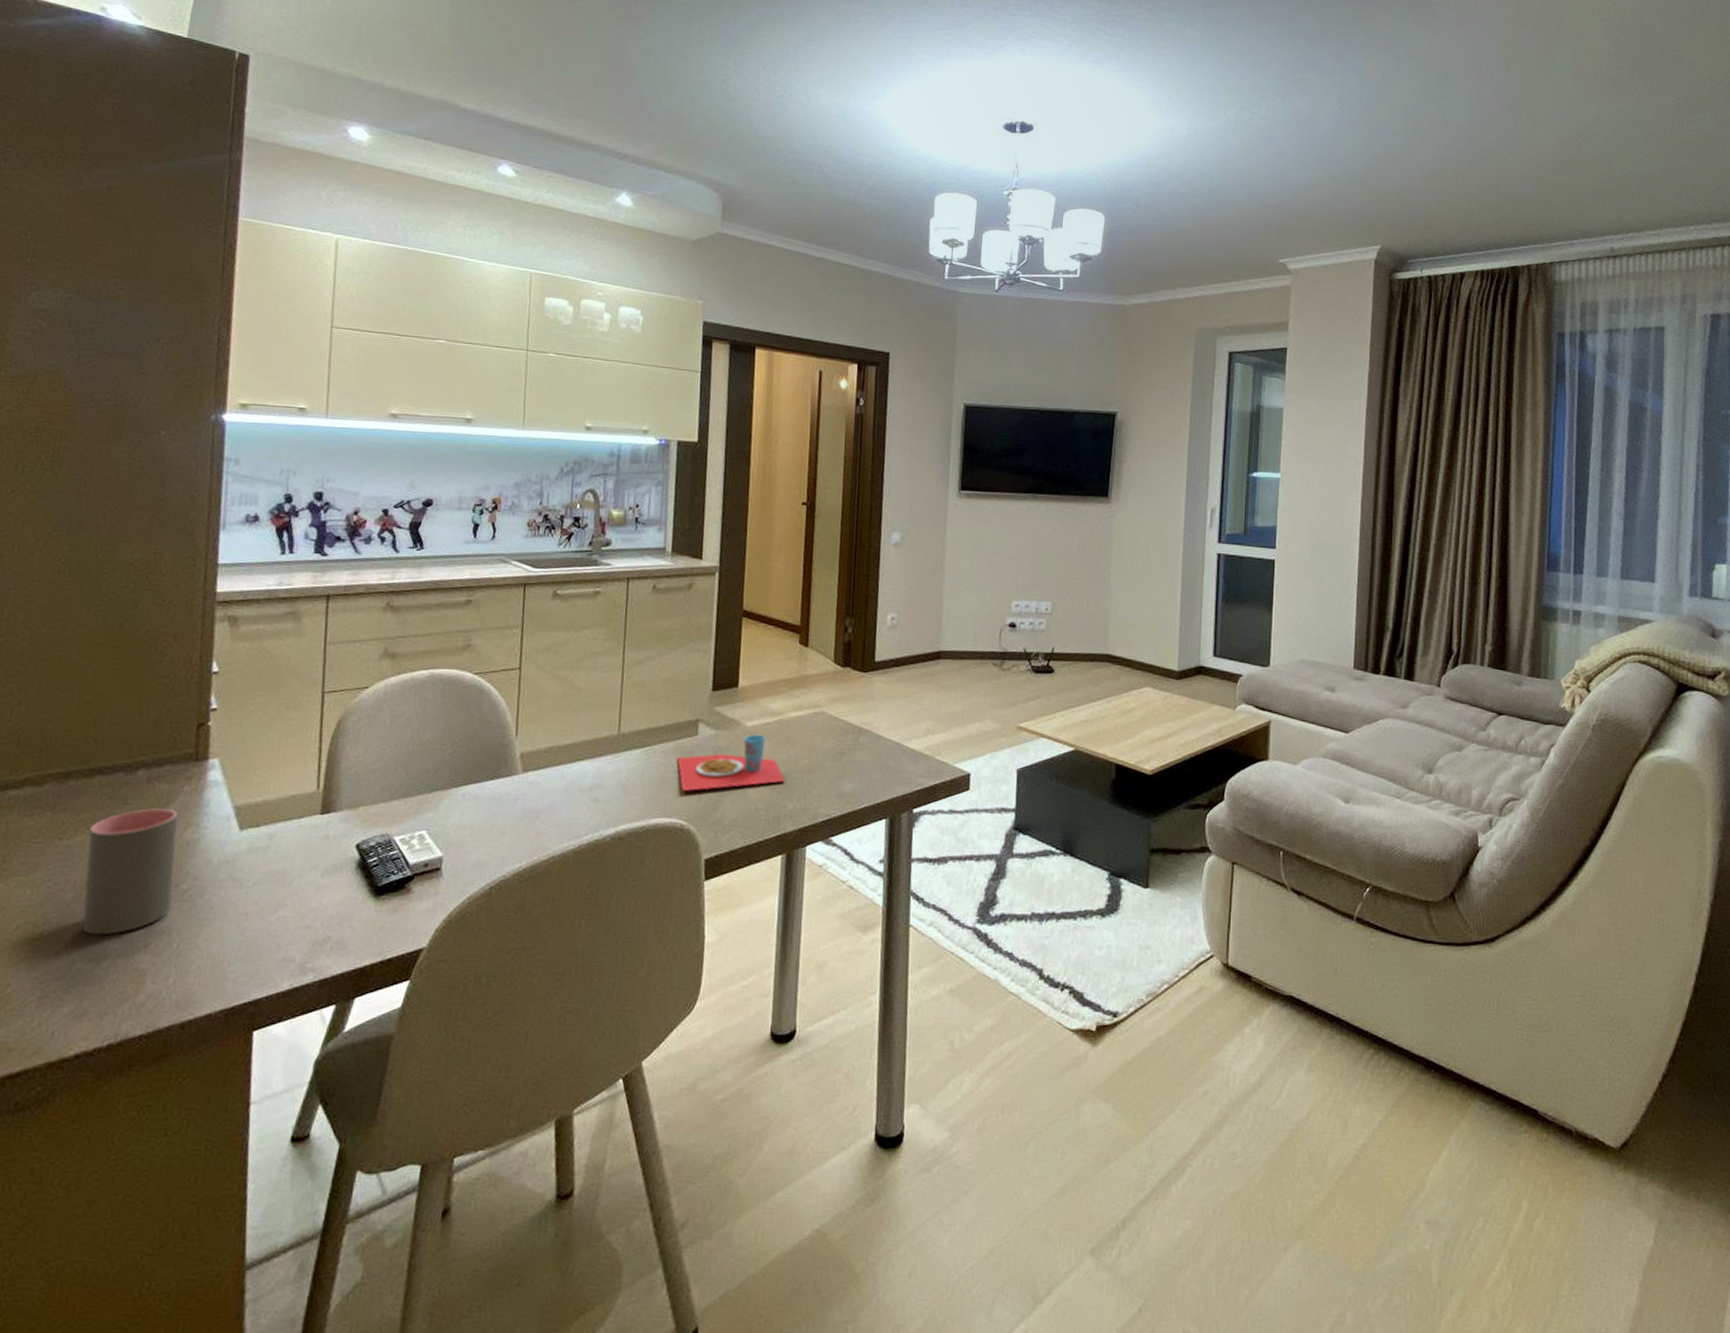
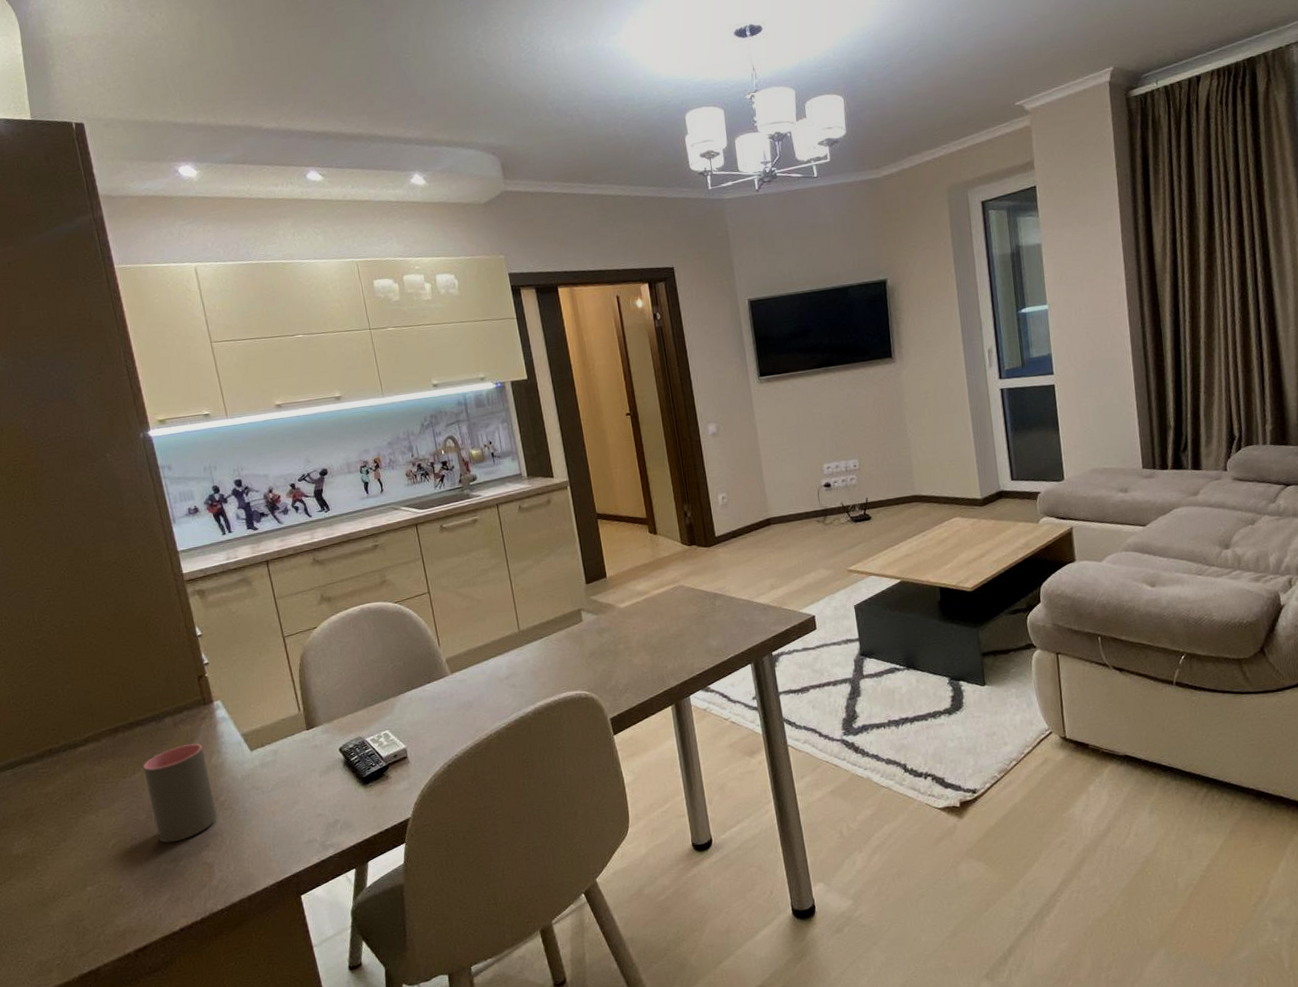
place setting: present [677,734,785,791] -> none [570,612,662,668]

